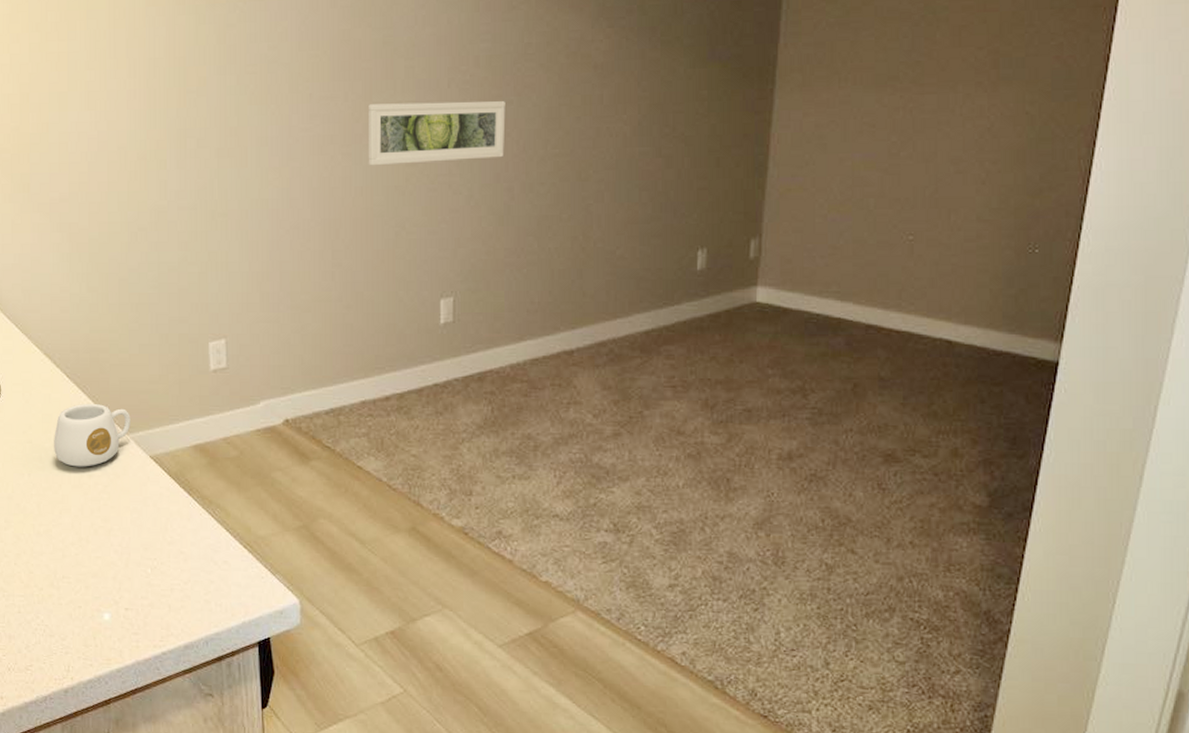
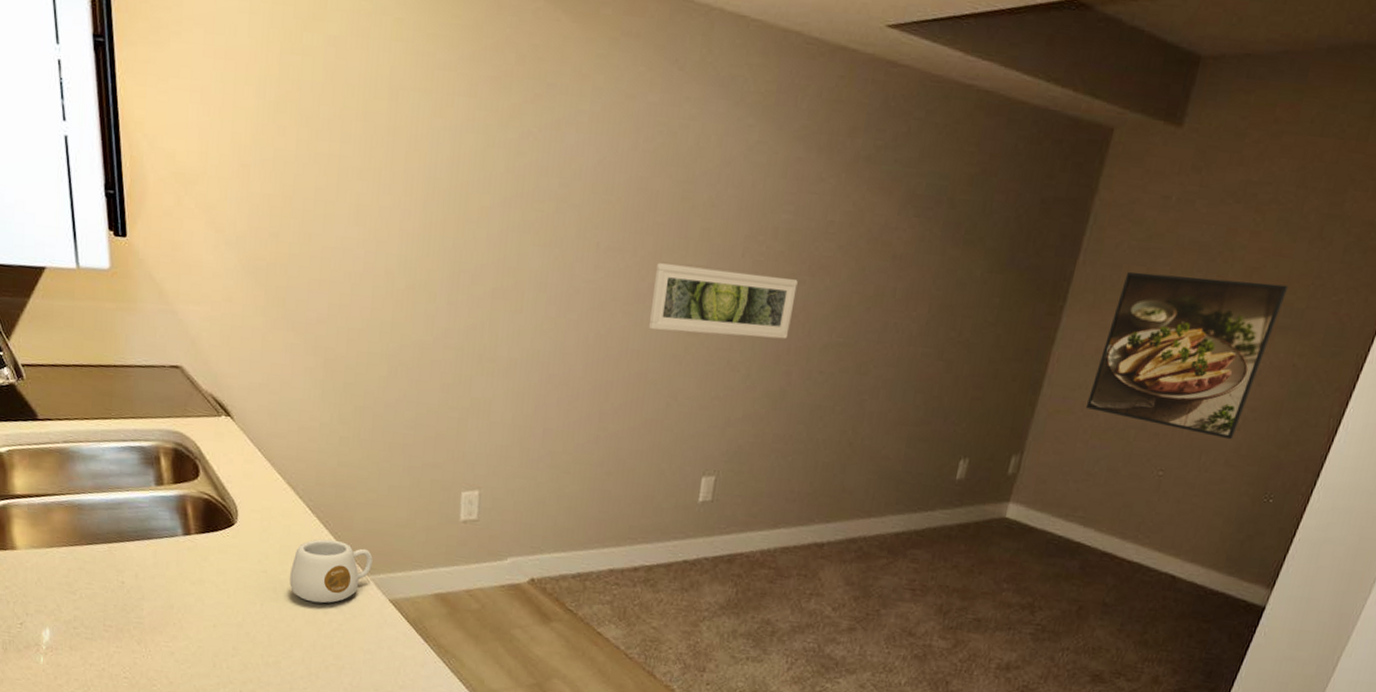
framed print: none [817,38,1001,195] -> present [1085,271,1288,440]

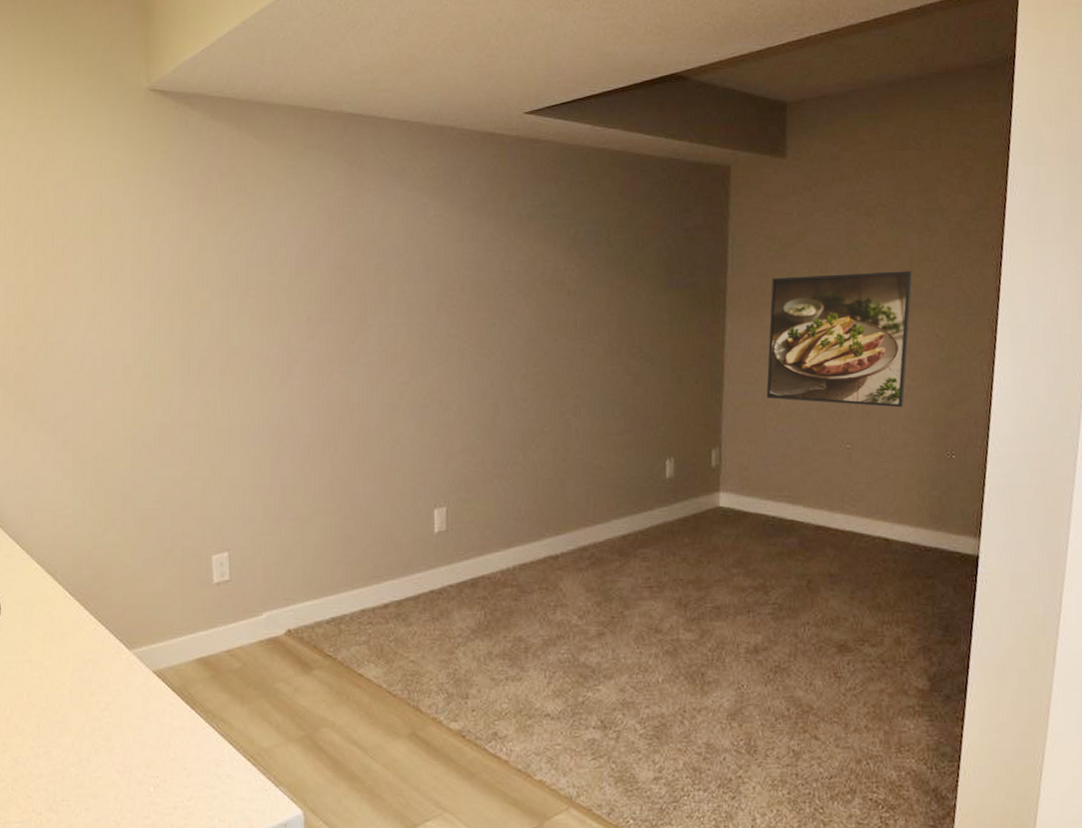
mug: present [289,539,373,604] -> none [55,619,133,685]
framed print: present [648,263,798,339] -> none [363,323,490,384]

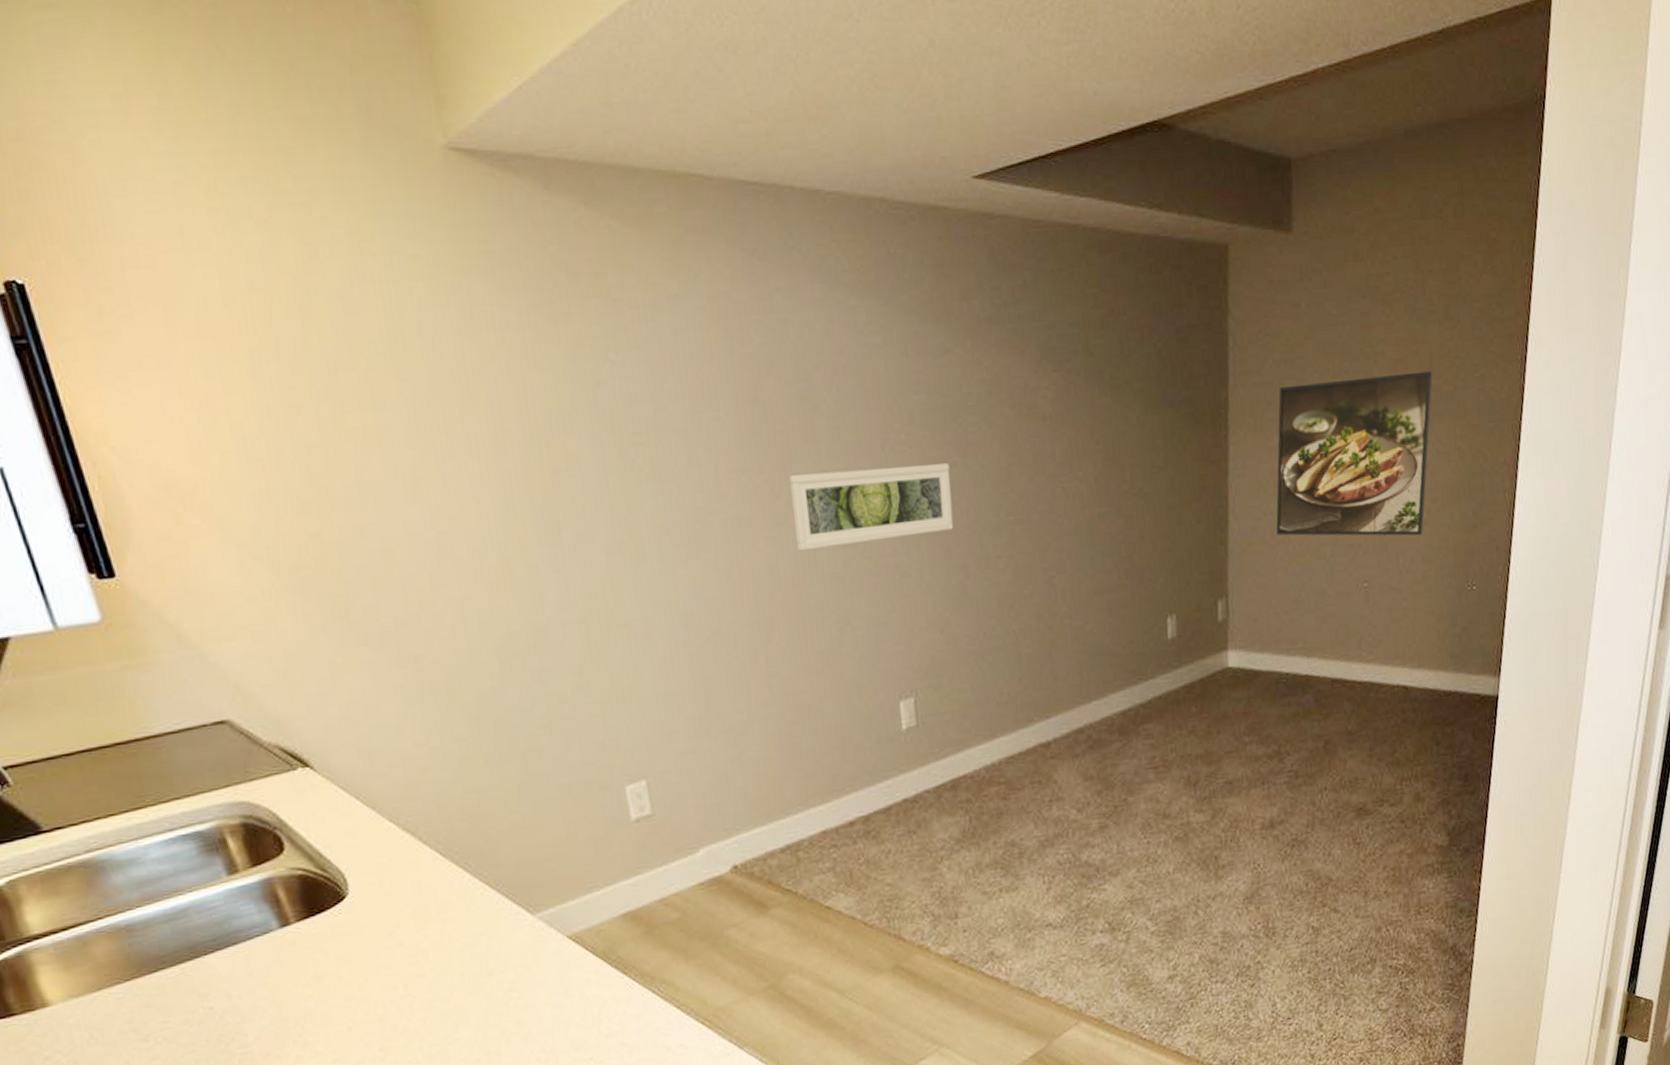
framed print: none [363,323,490,384] -> present [789,463,954,551]

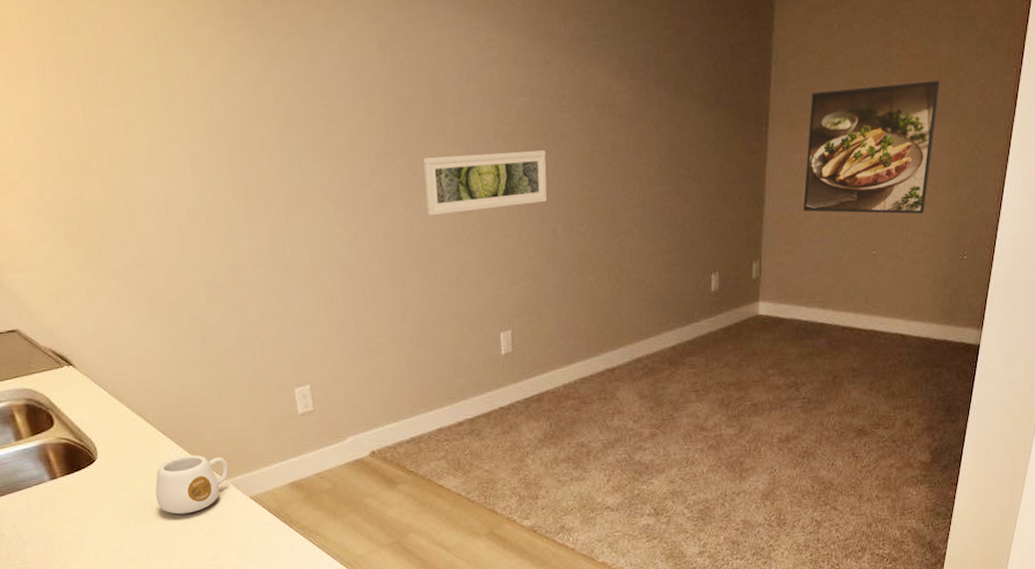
mug: none [432,882,537,966] -> present [155,454,229,515]

